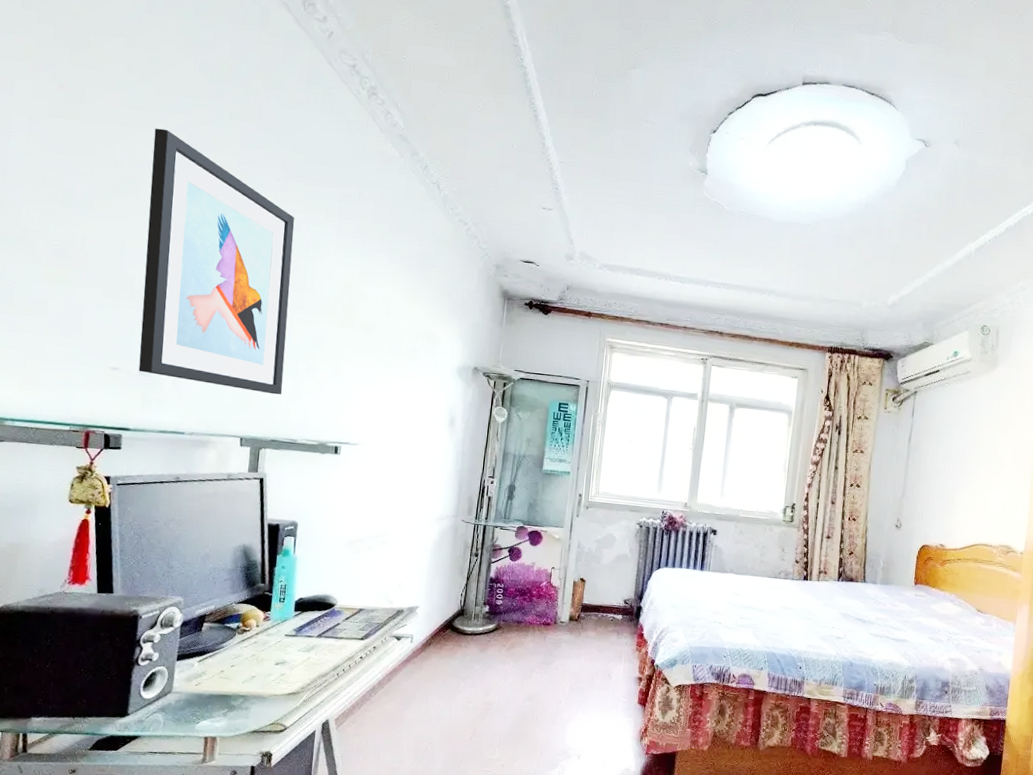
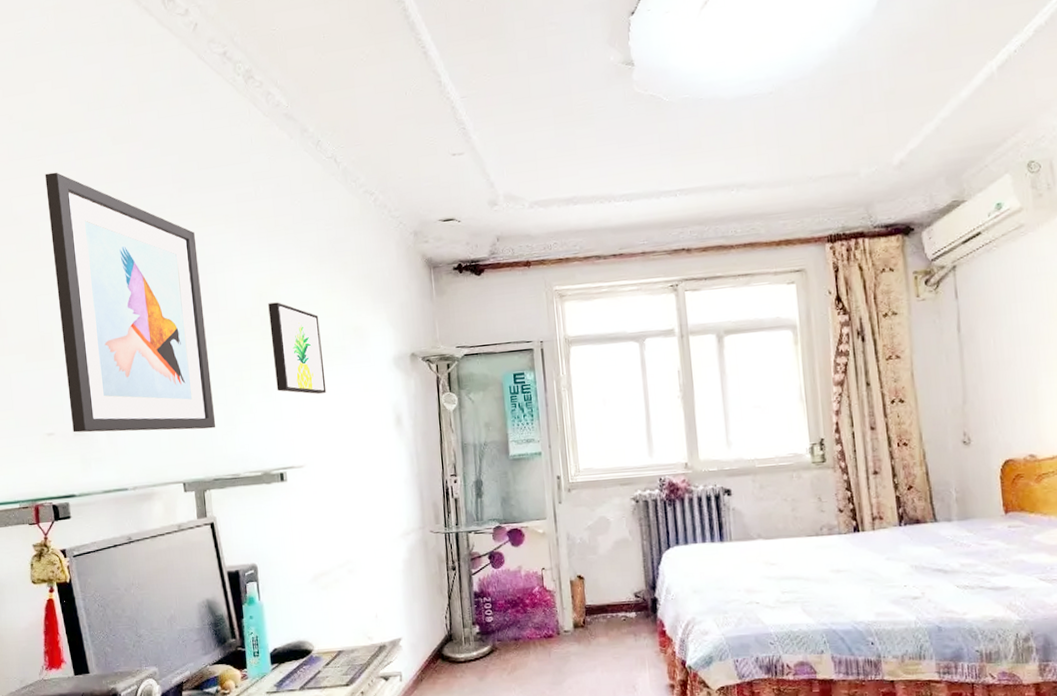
wall art: none [346,296,397,385] -> present [268,302,327,394]

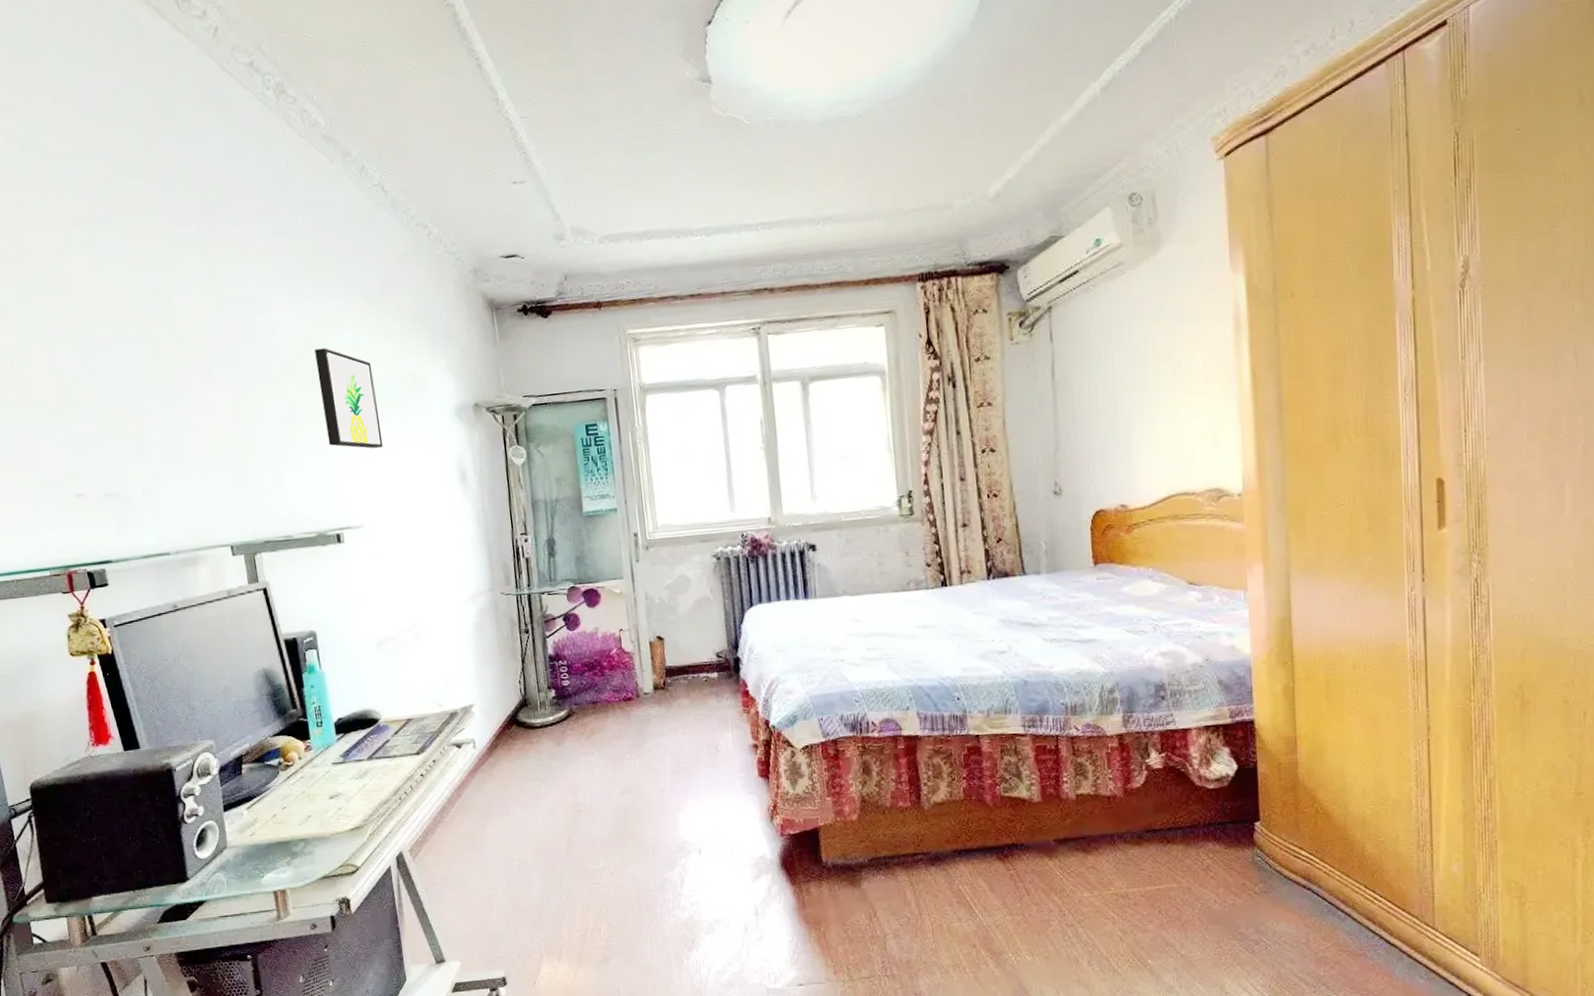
wall art: present [45,172,216,433] -> none [52,200,264,493]

